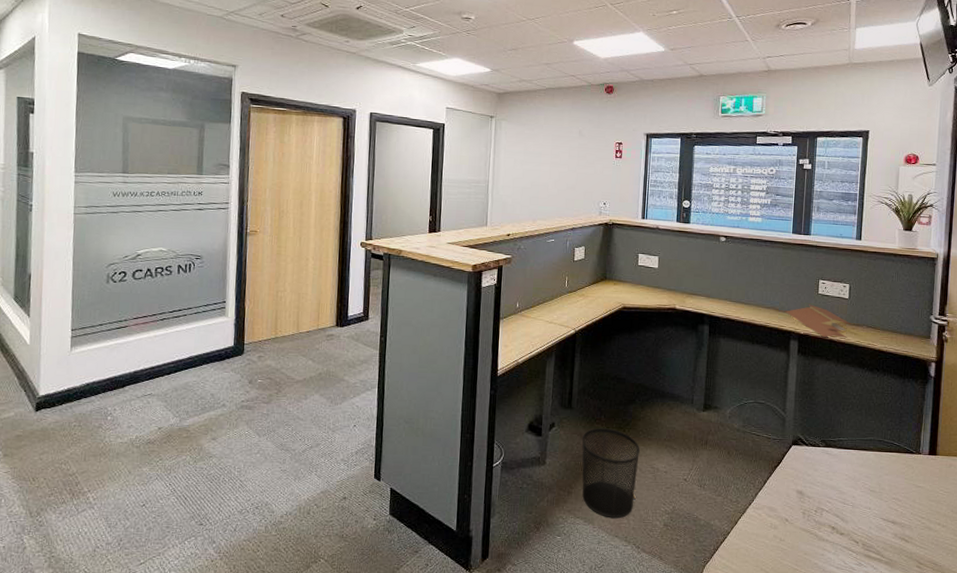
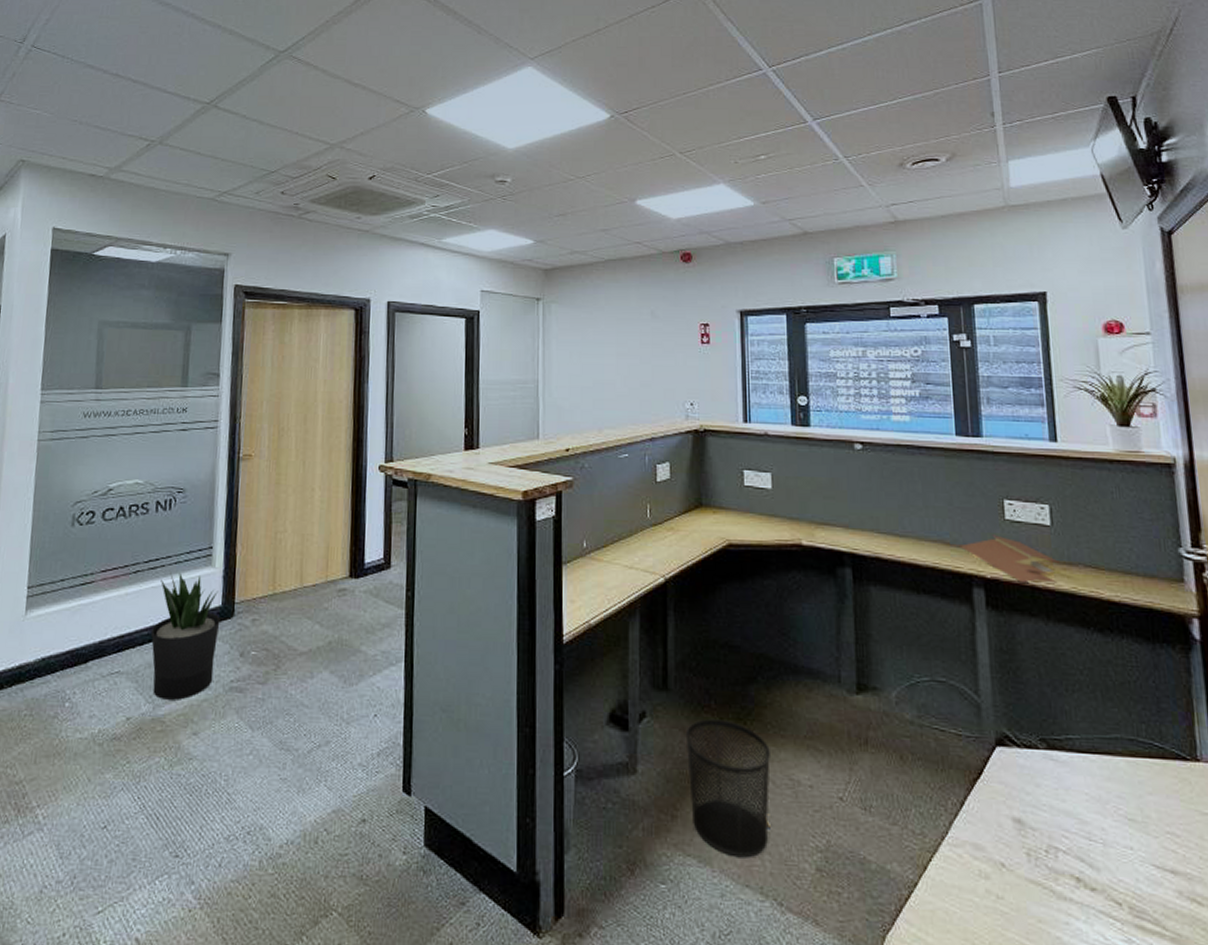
planter: none [176,318,233,415] -> present [150,570,221,700]

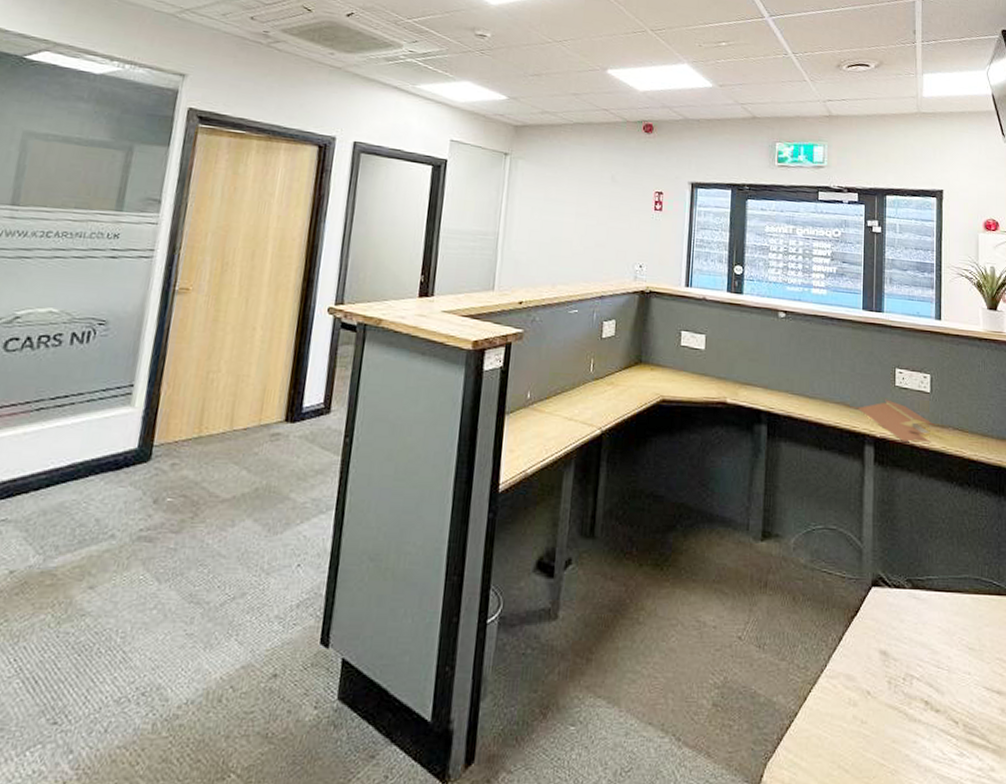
planter: present [150,570,221,700] -> none [45,408,135,551]
waste bin: present [685,719,770,858] -> none [605,565,682,697]

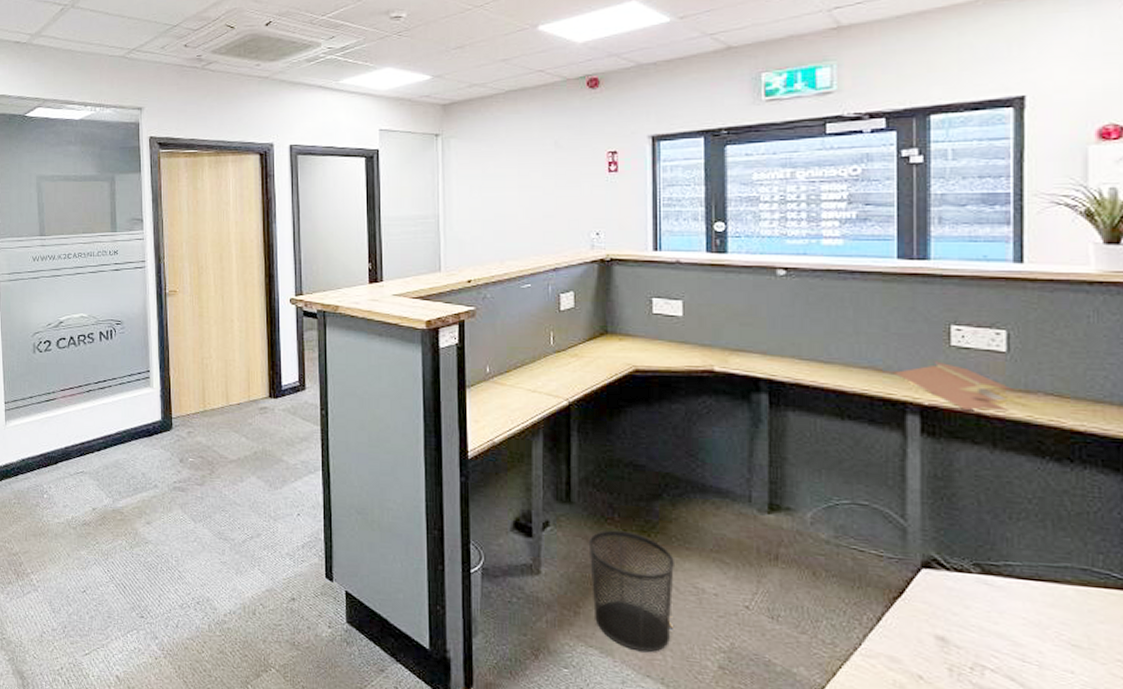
waste bin: none [605,565,682,697] -> present [588,530,674,653]

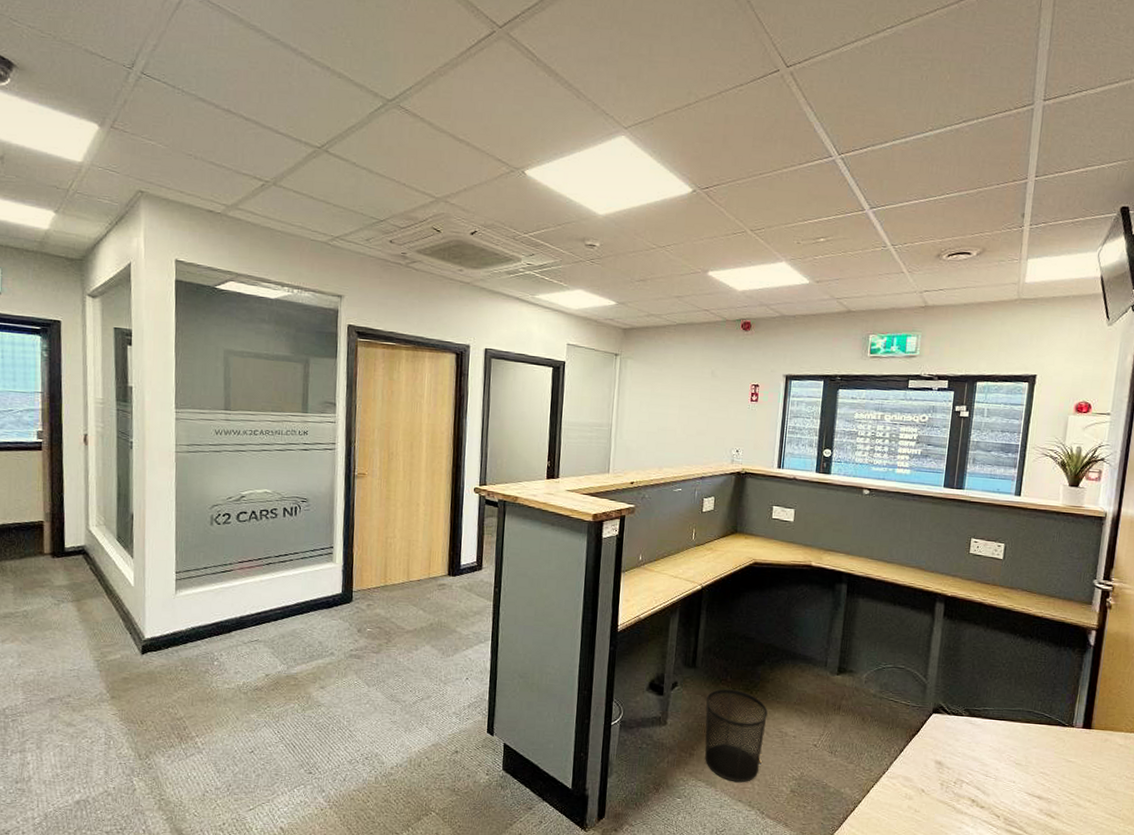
papers: present [894,361,1014,411] -> none [931,564,1004,602]

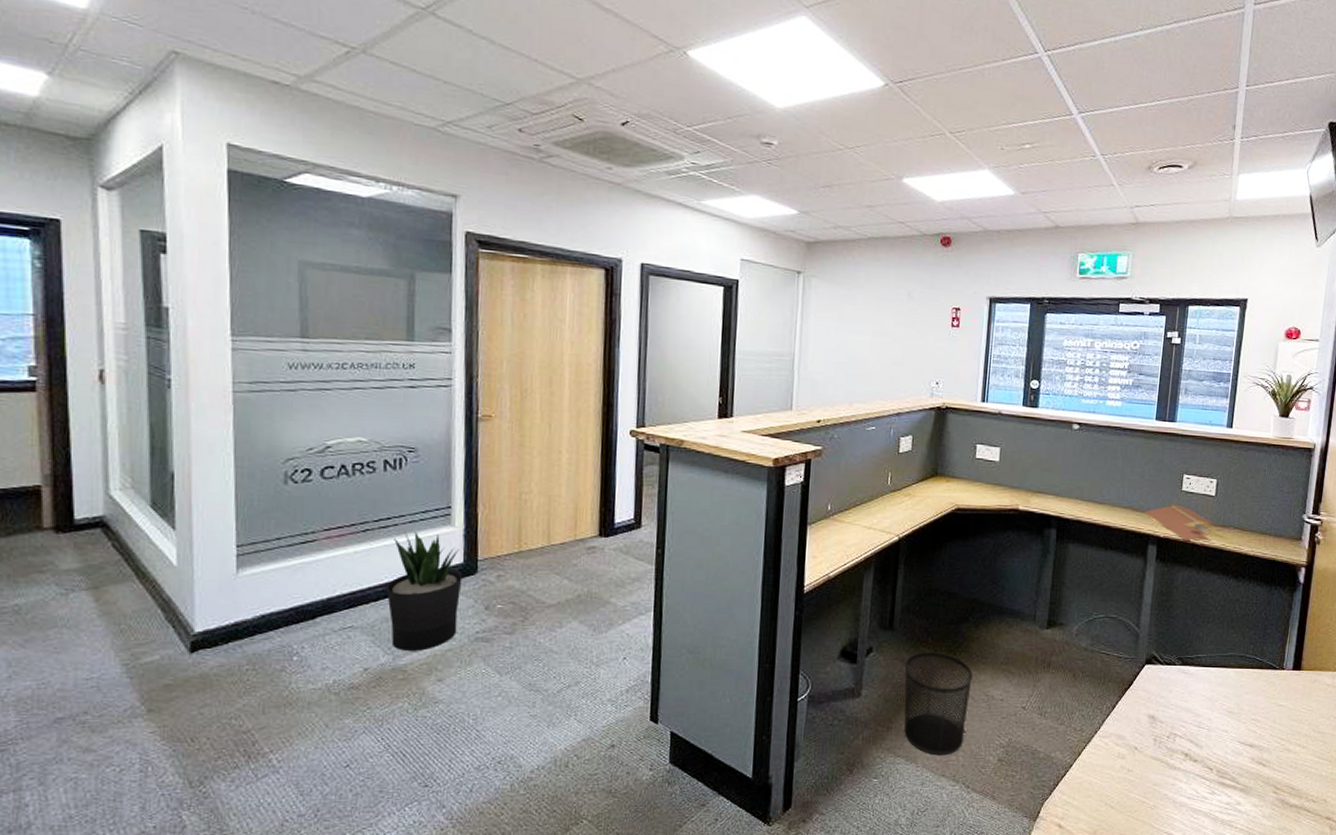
planter: none [283,564,341,663] -> present [385,529,463,651]
papers: none [931,564,1004,602] -> present [1144,503,1216,542]

